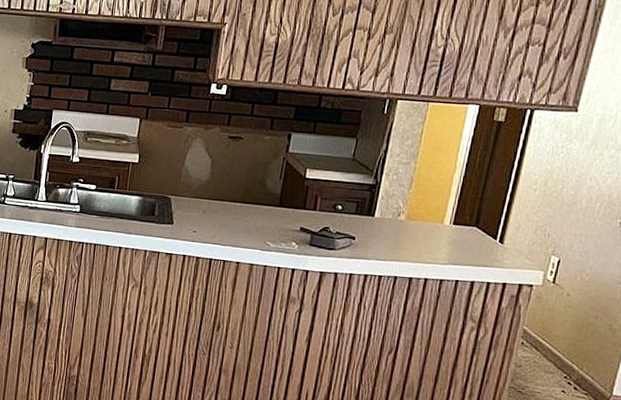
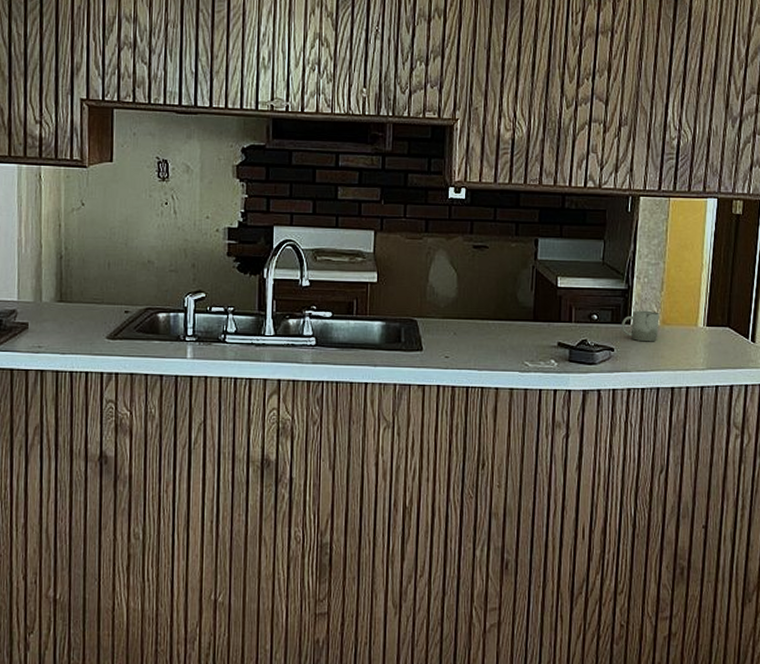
cup: none [365,204,405,235] -> present [622,310,659,342]

